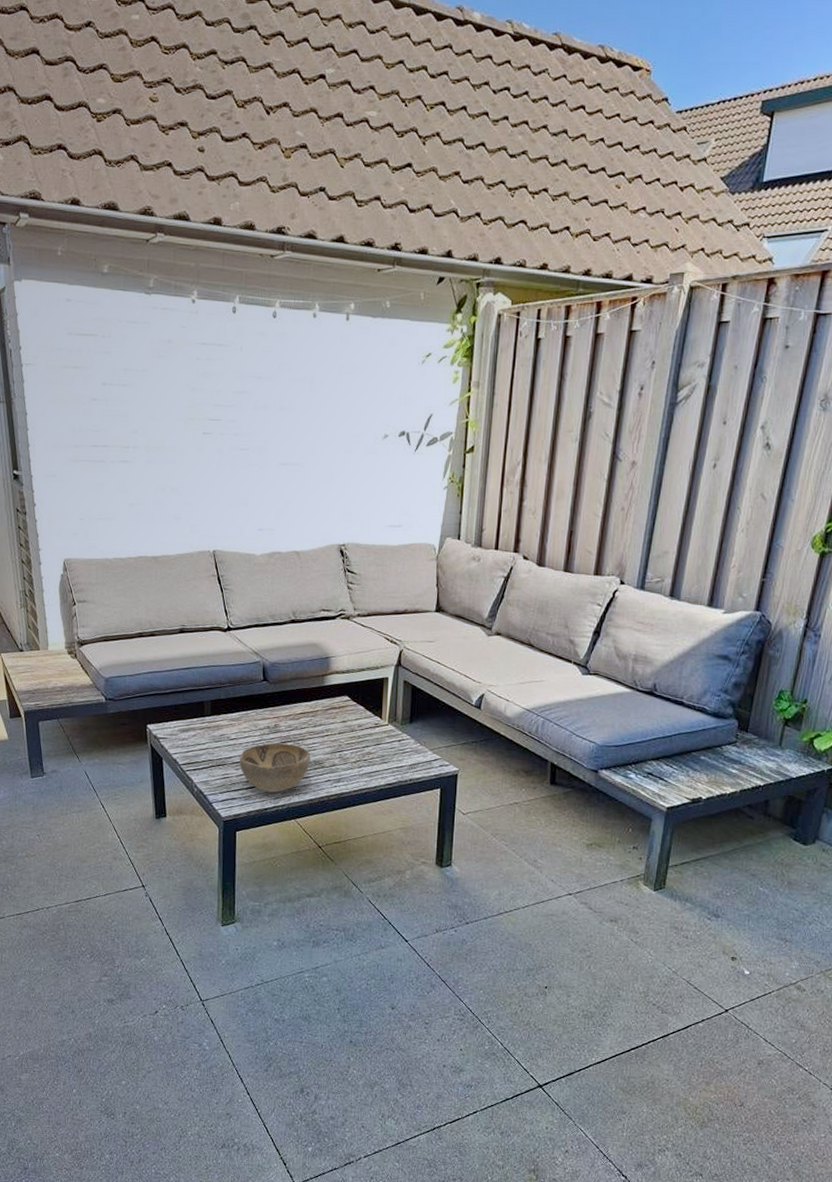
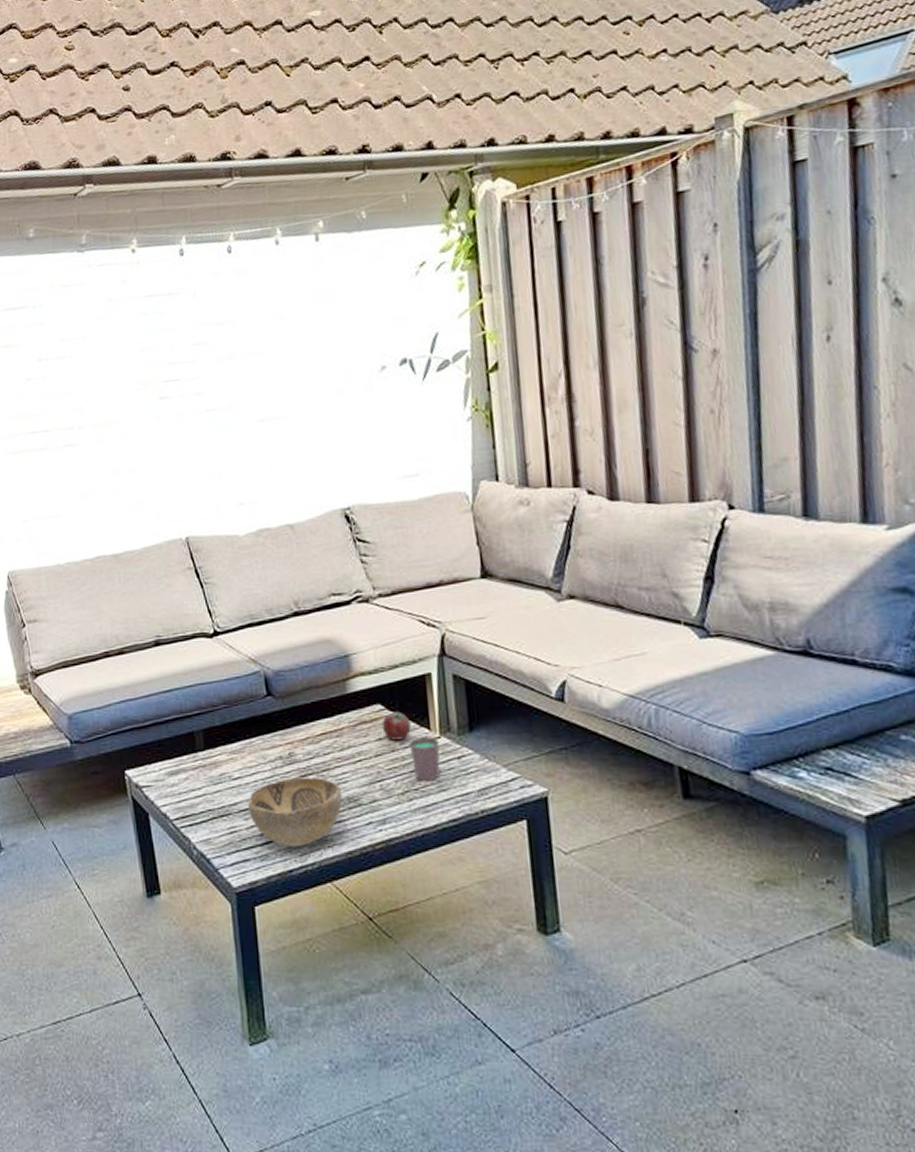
apple: none [346,702,368,724] -> present [381,711,411,741]
cup: none [364,723,387,755] -> present [409,737,440,782]

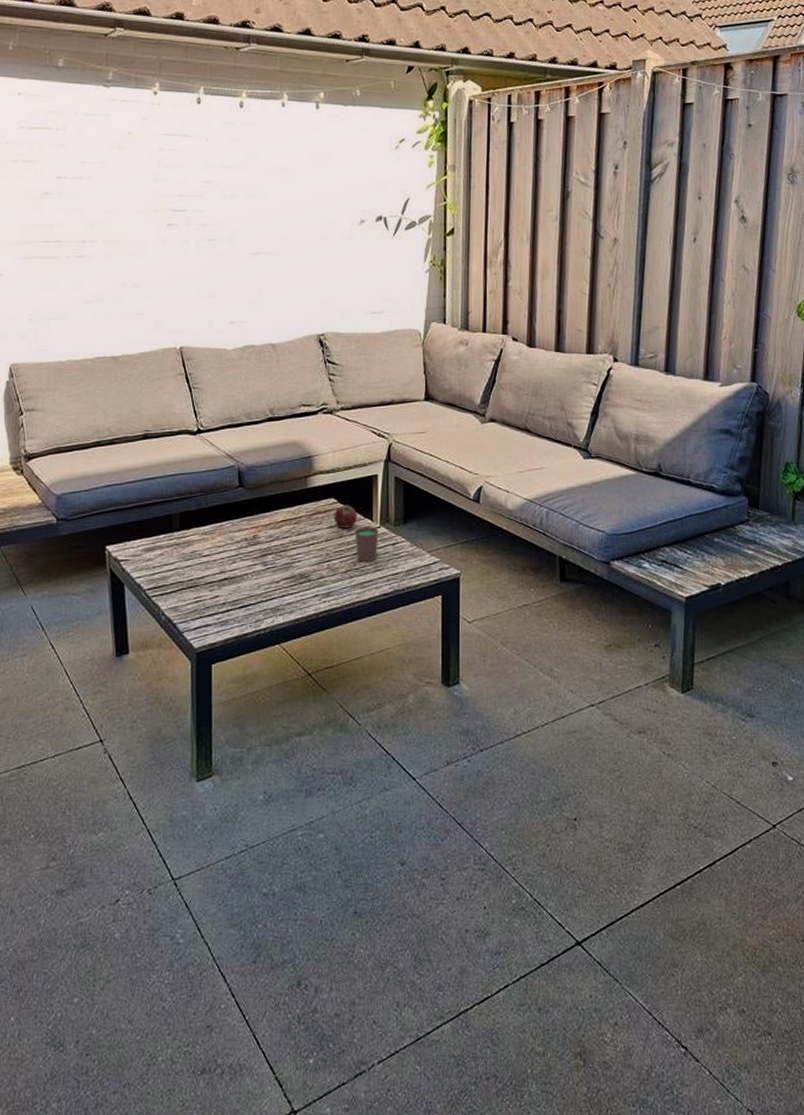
decorative bowl: present [248,777,342,847] -> none [214,556,295,615]

